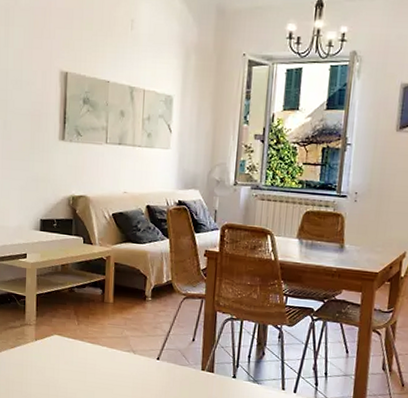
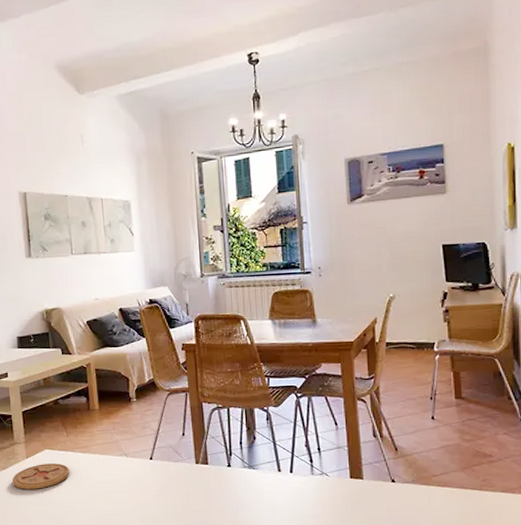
coaster: none [19,348,76,372] -> present [12,463,69,490]

